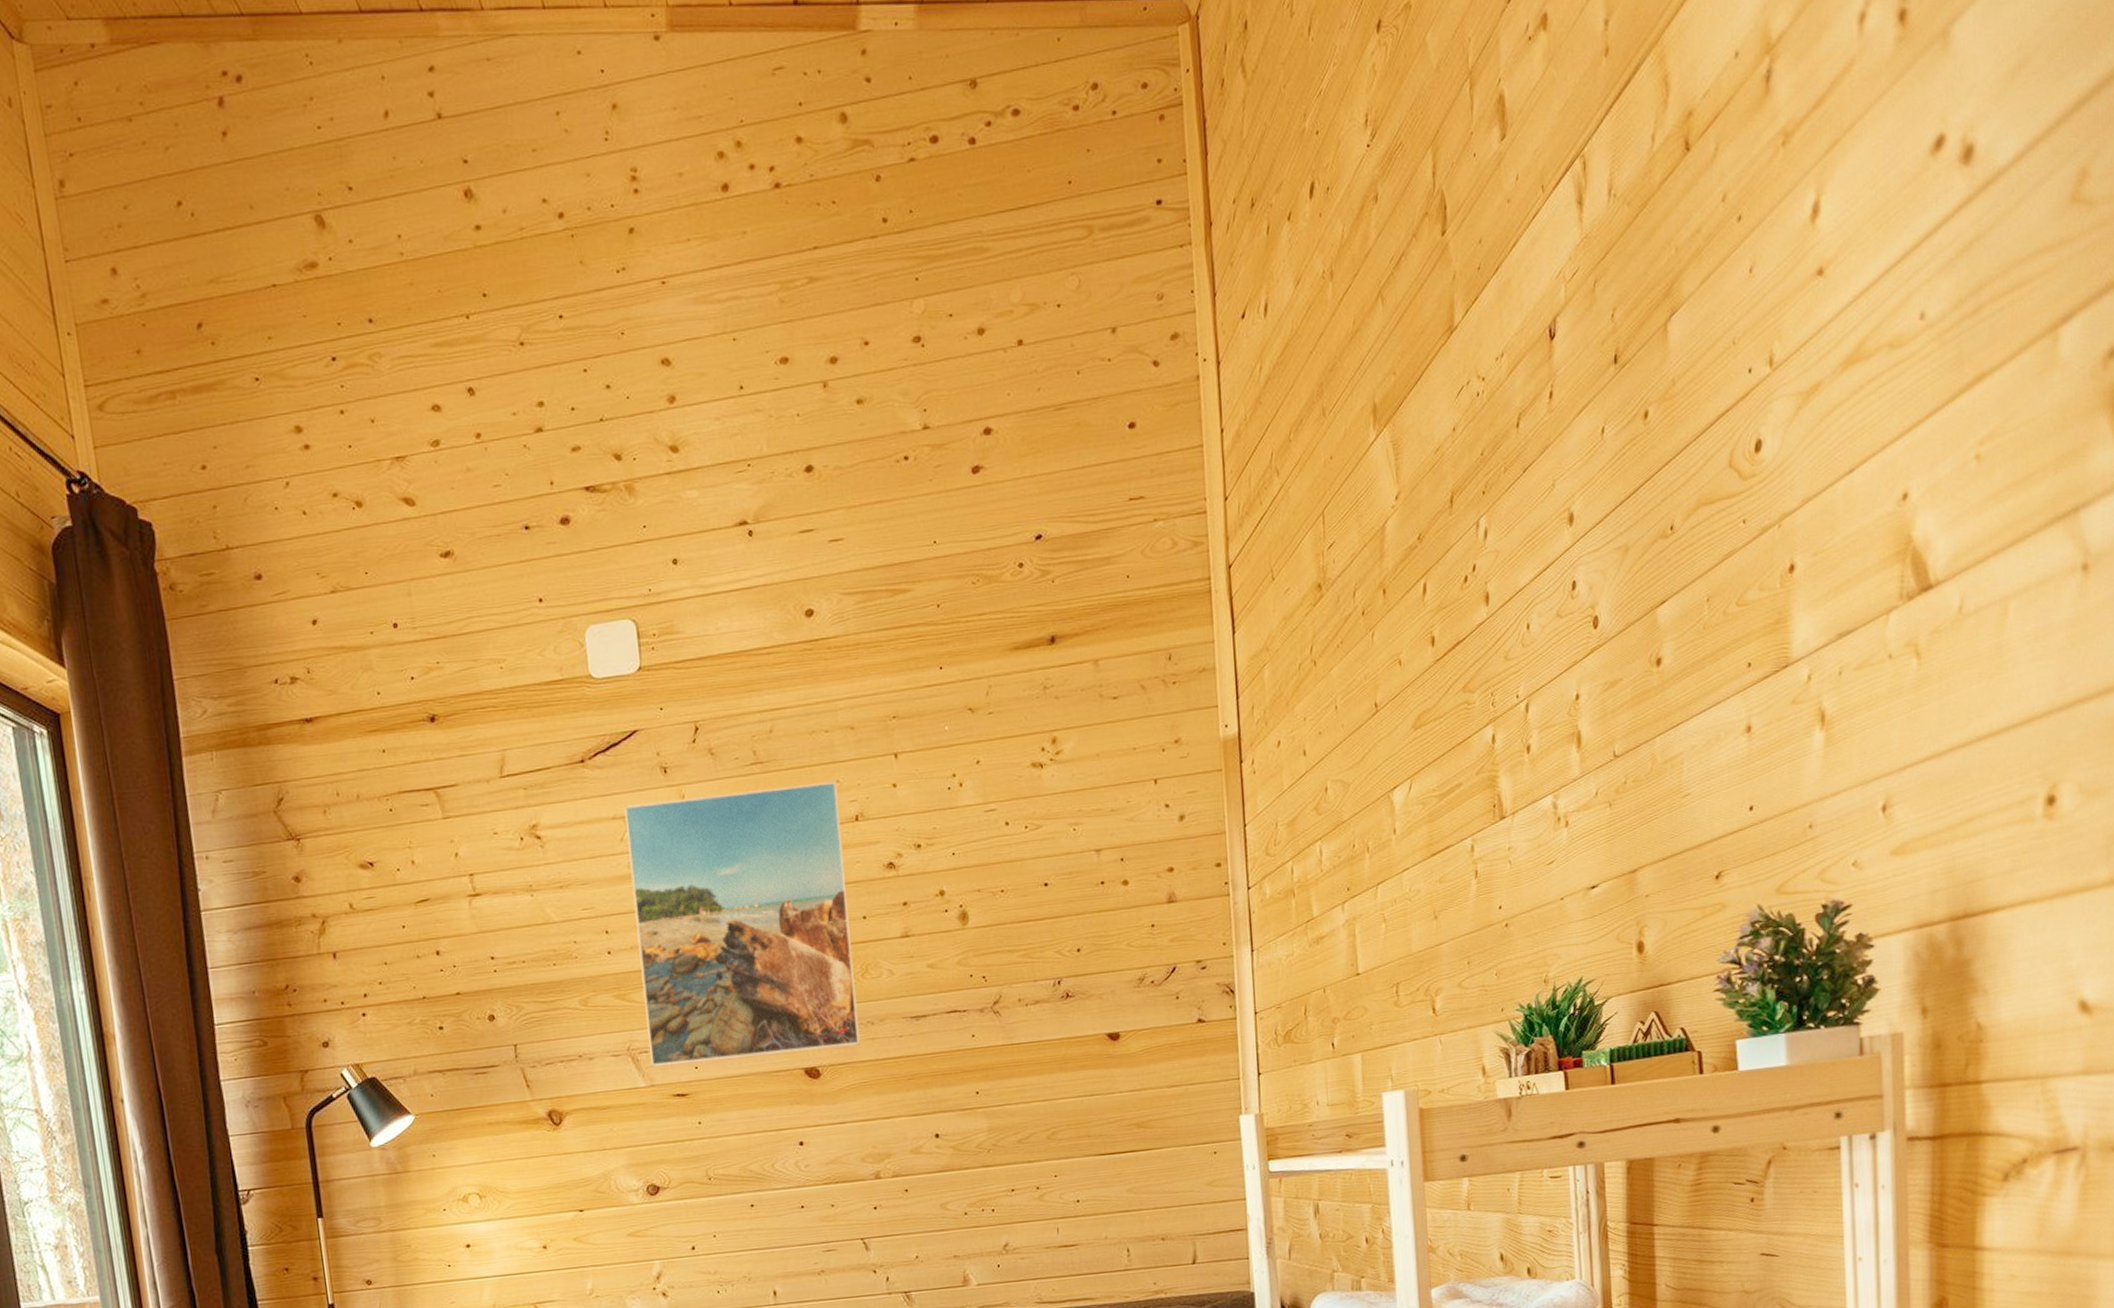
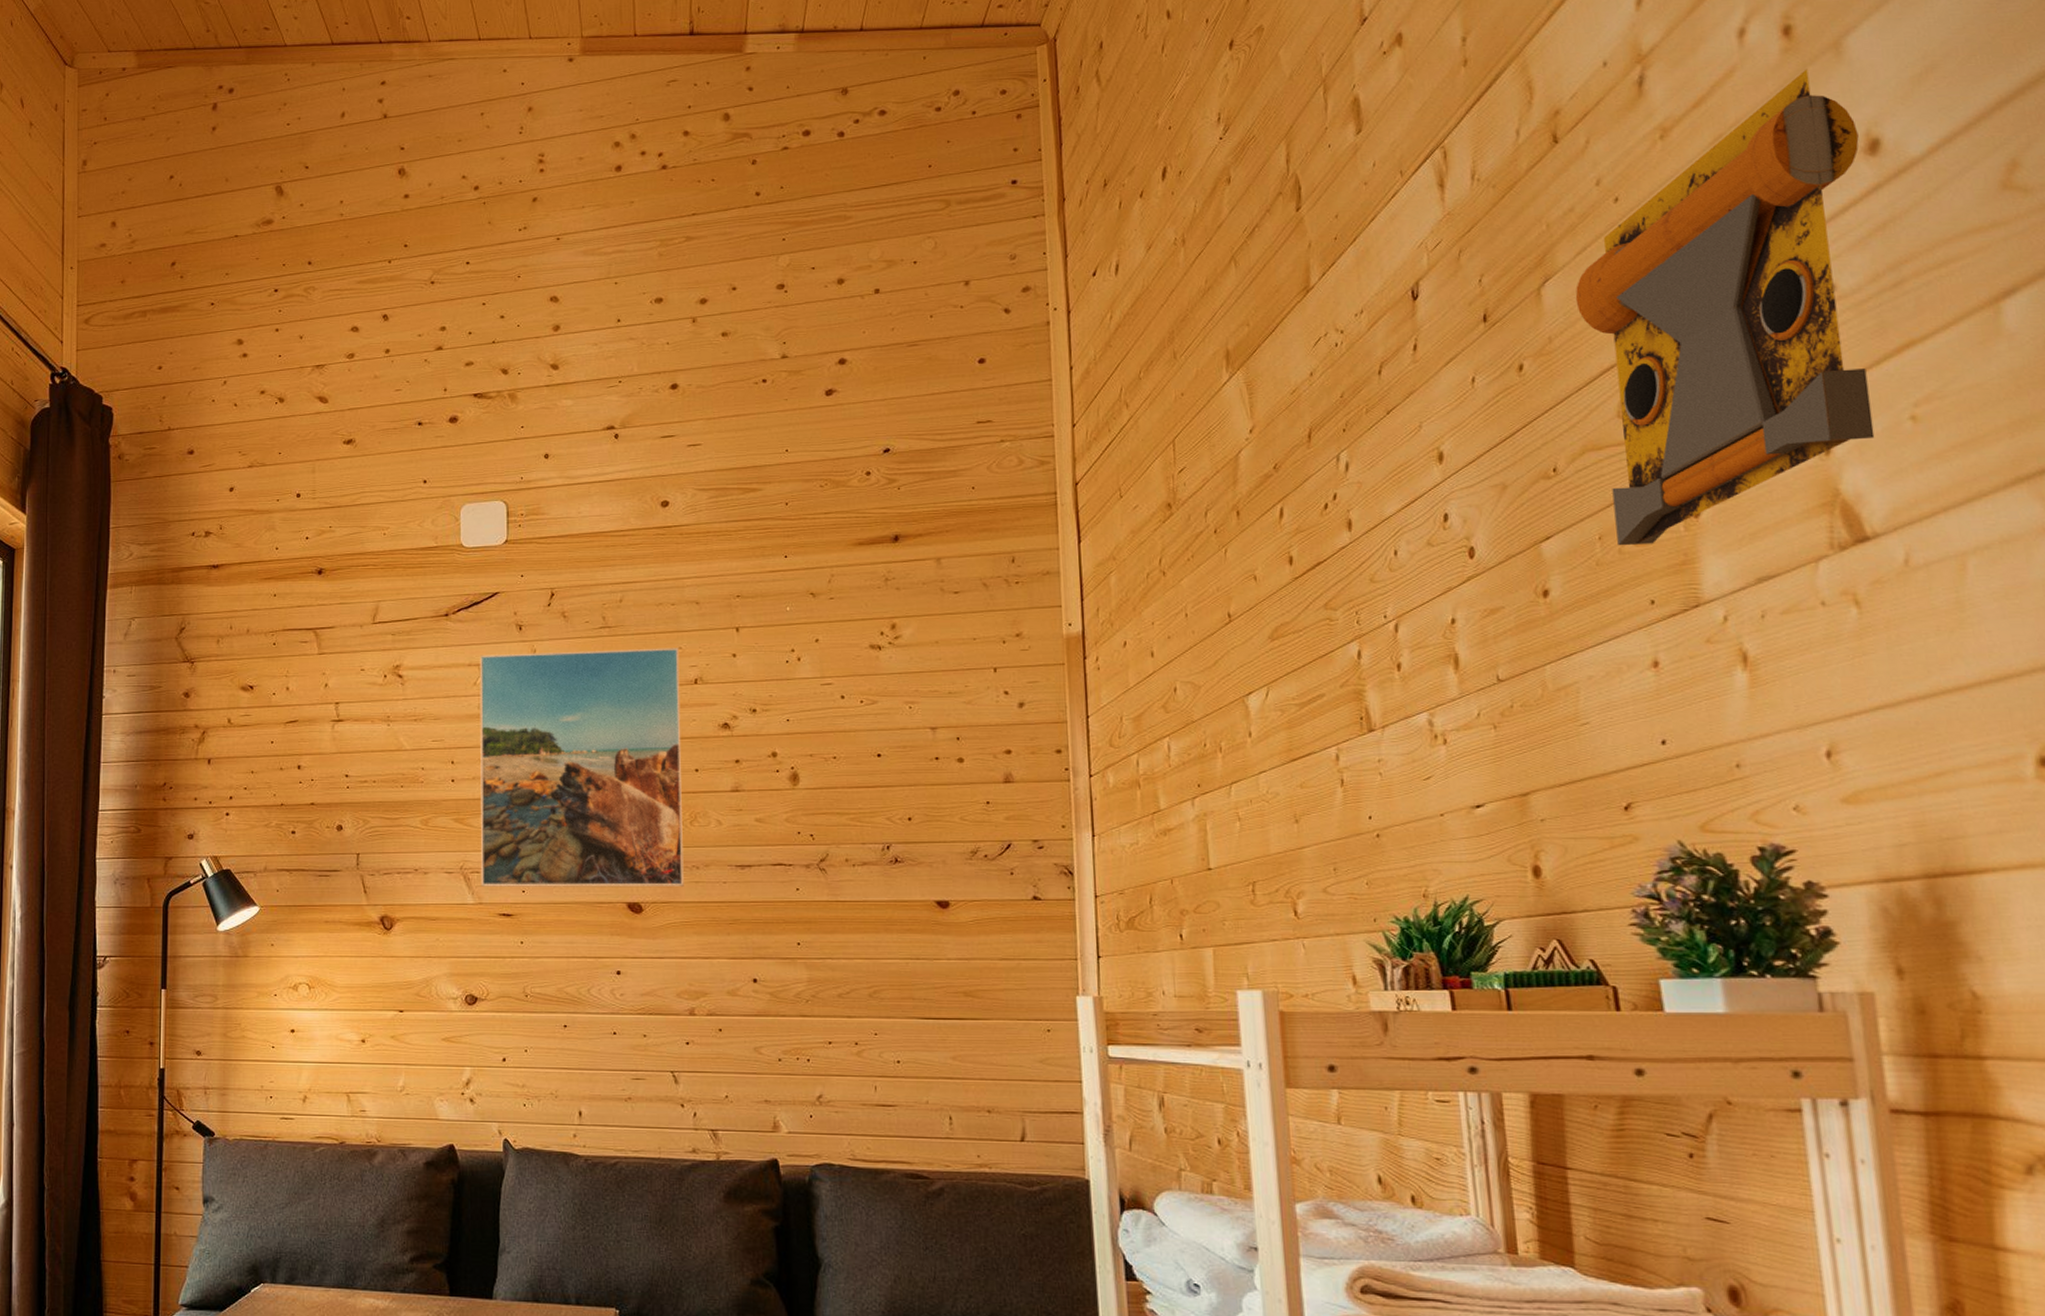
wall decoration: none [1698,62,1956,607] -> present [1575,69,1875,546]

